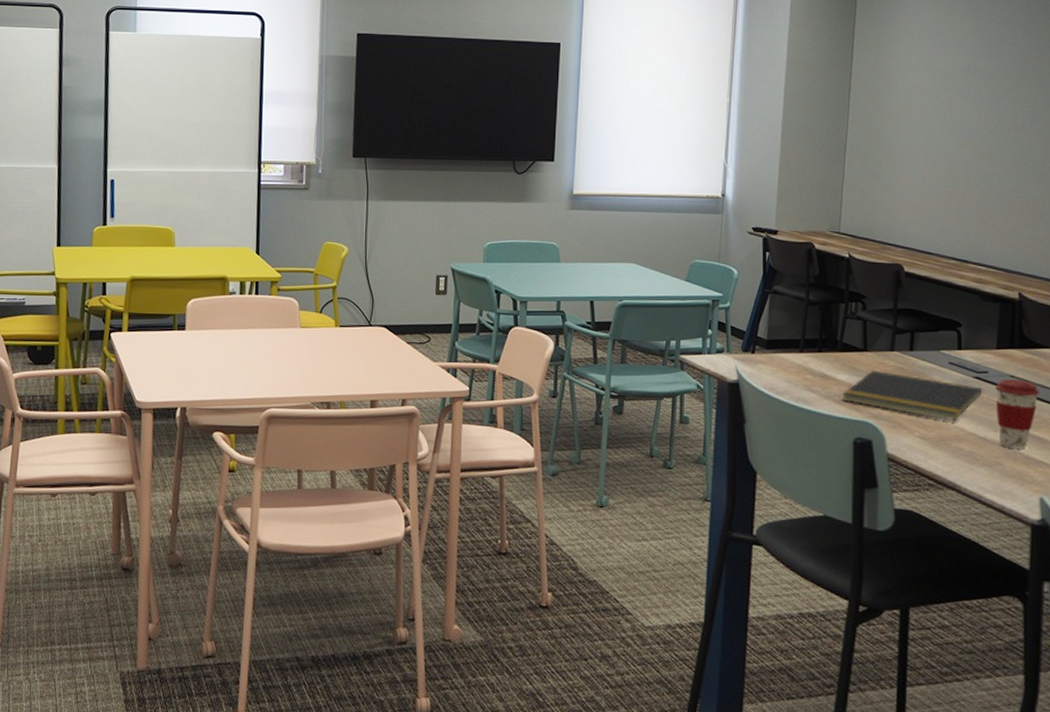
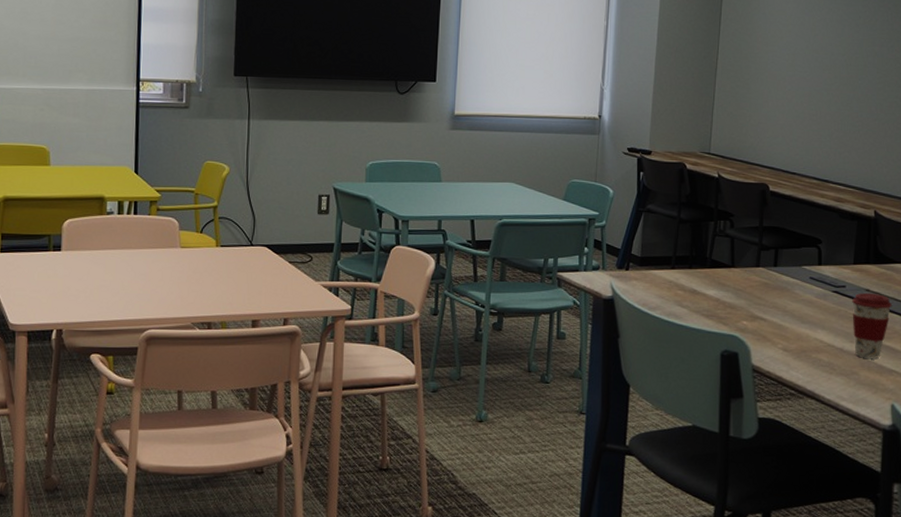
notepad: present [842,370,983,422] -> none [711,285,841,334]

